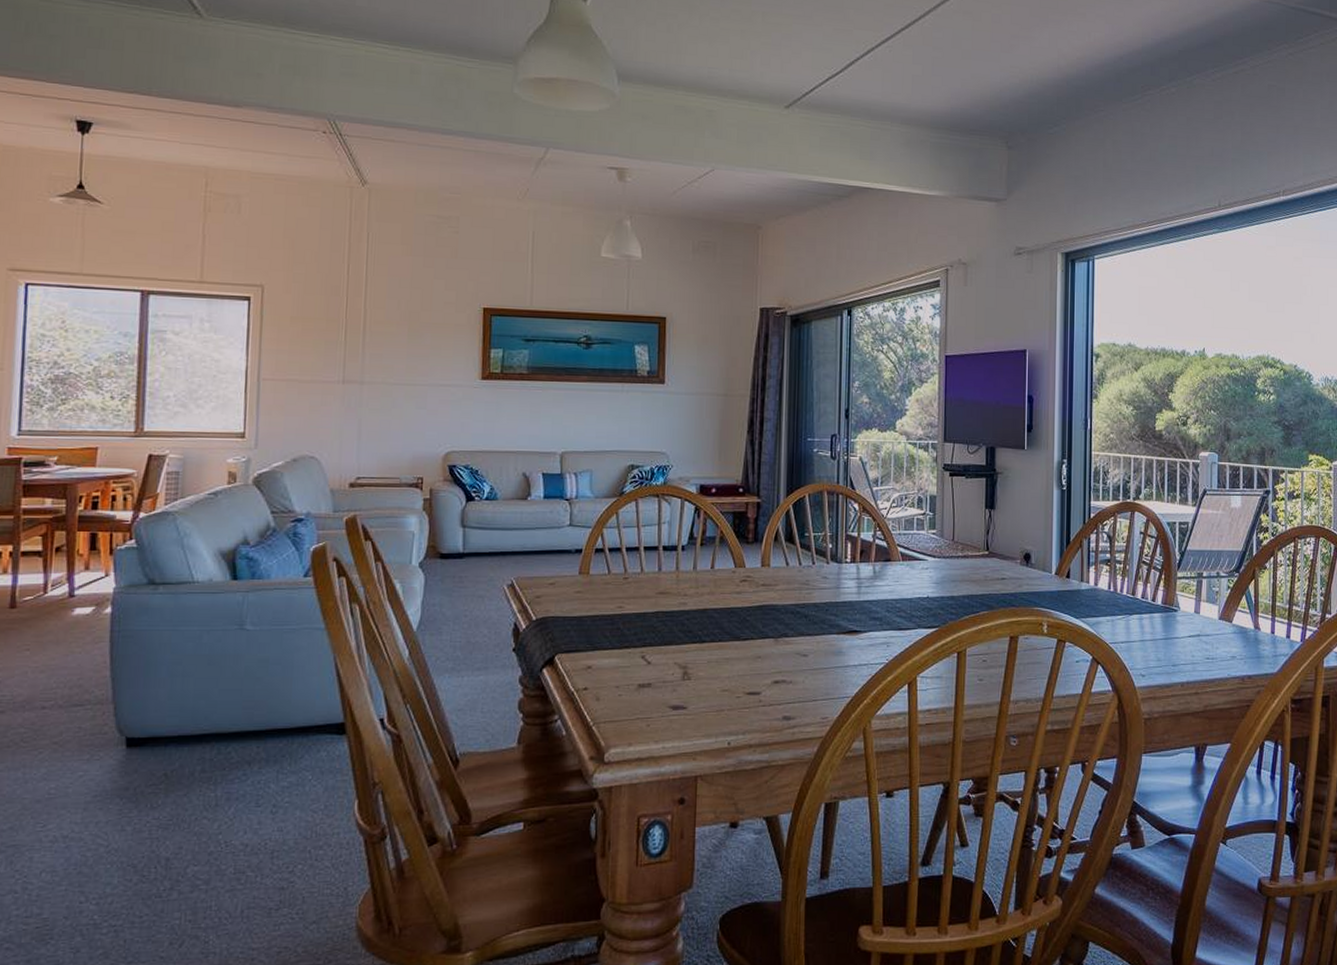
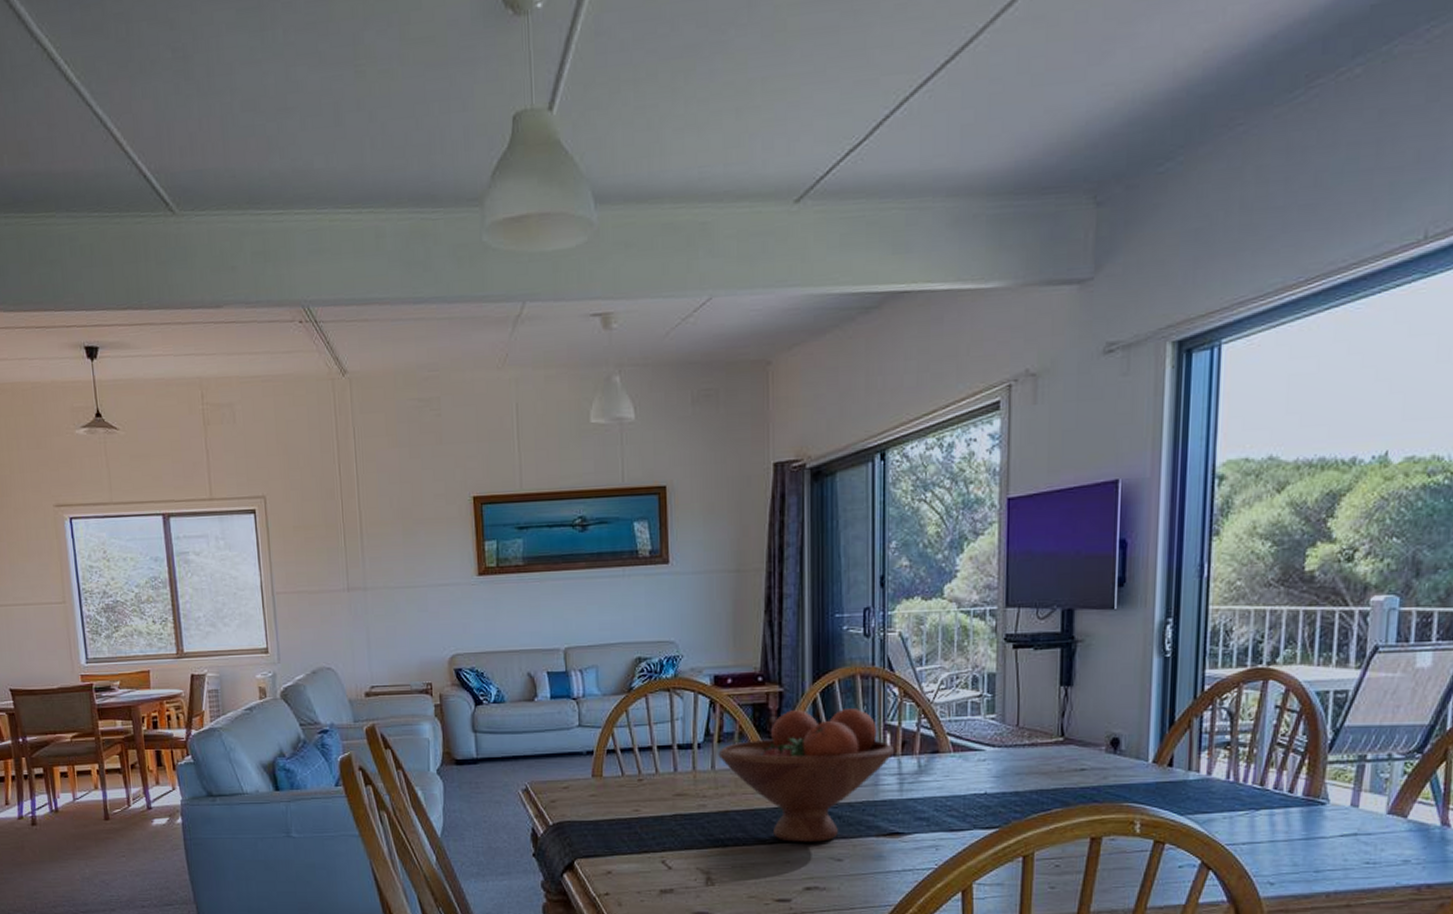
fruit bowl: none [700,519,854,638] -> present [718,709,895,842]

